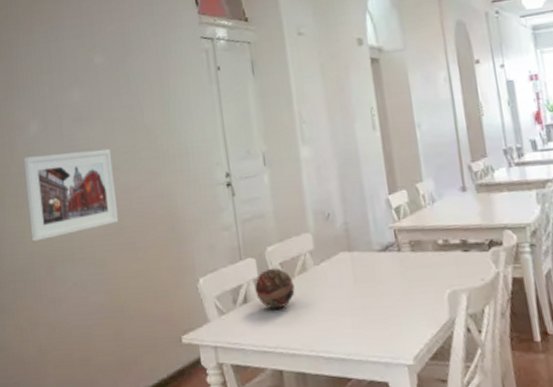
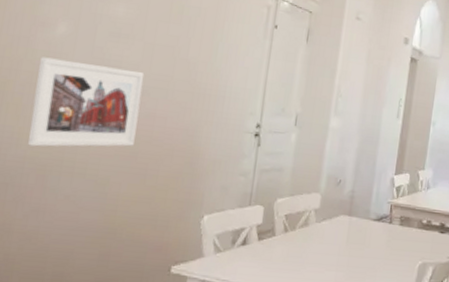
decorative ball: present [255,267,295,309] -> none [256,218,294,255]

